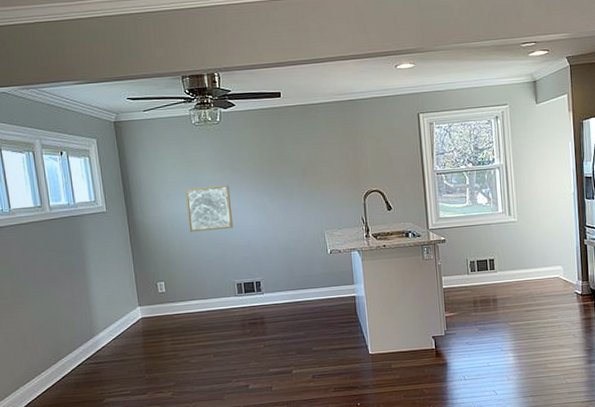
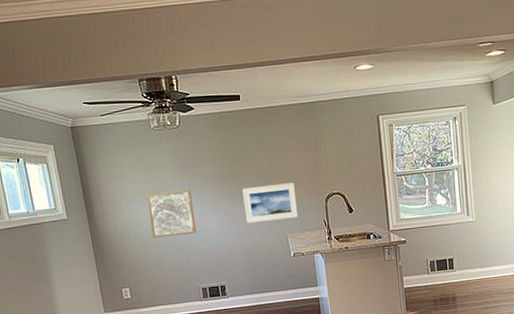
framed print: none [280,179,336,220] -> present [242,182,299,224]

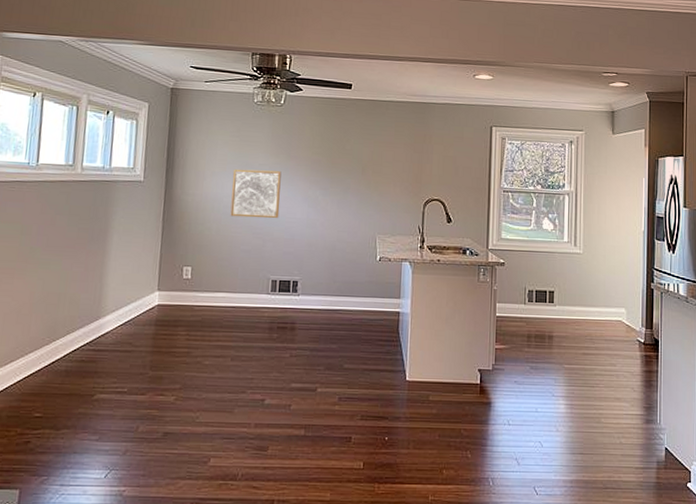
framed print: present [242,182,299,224] -> none [334,179,393,219]

